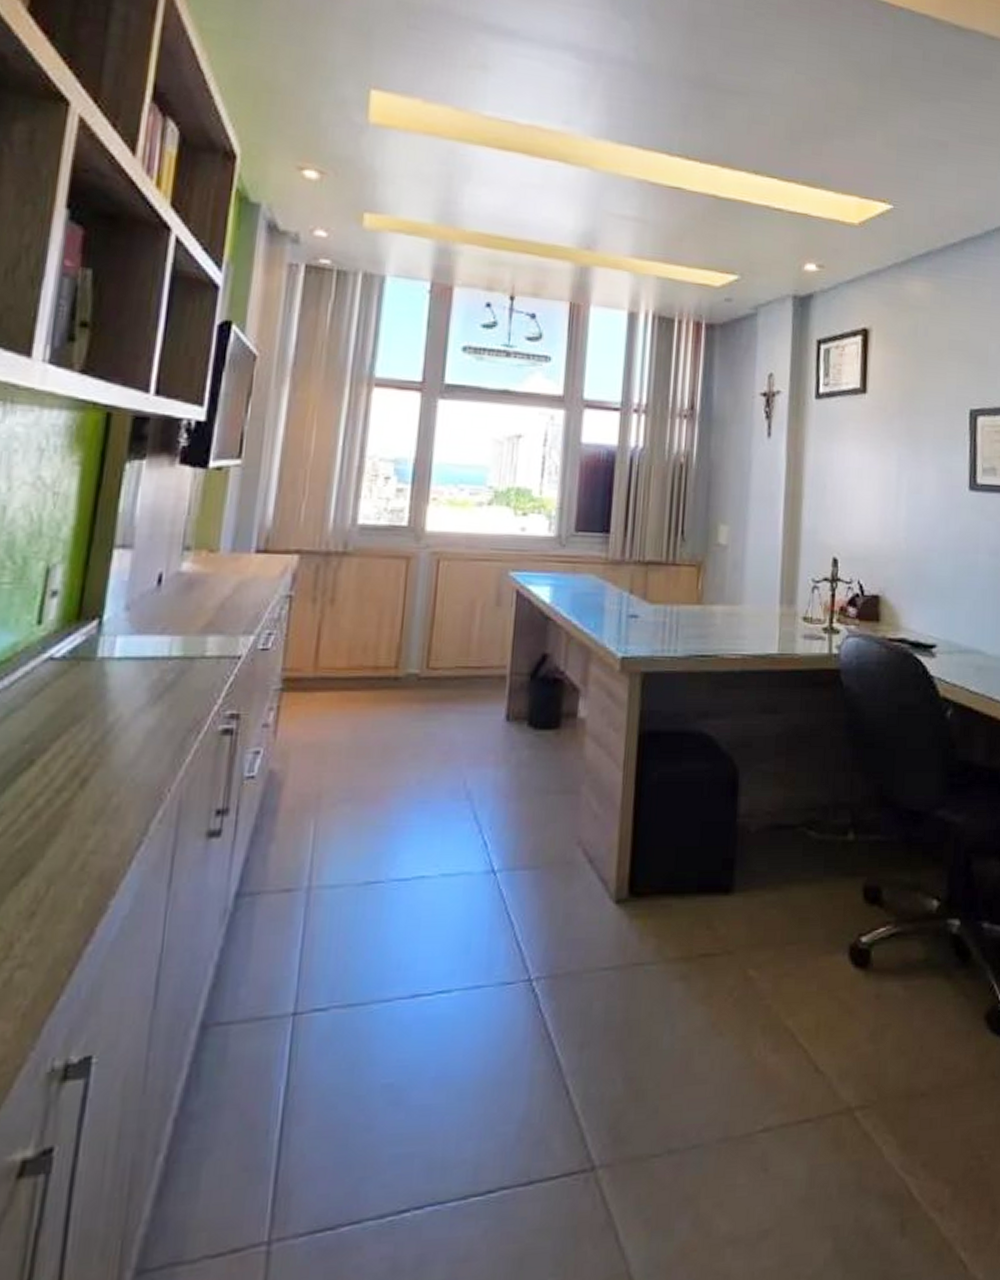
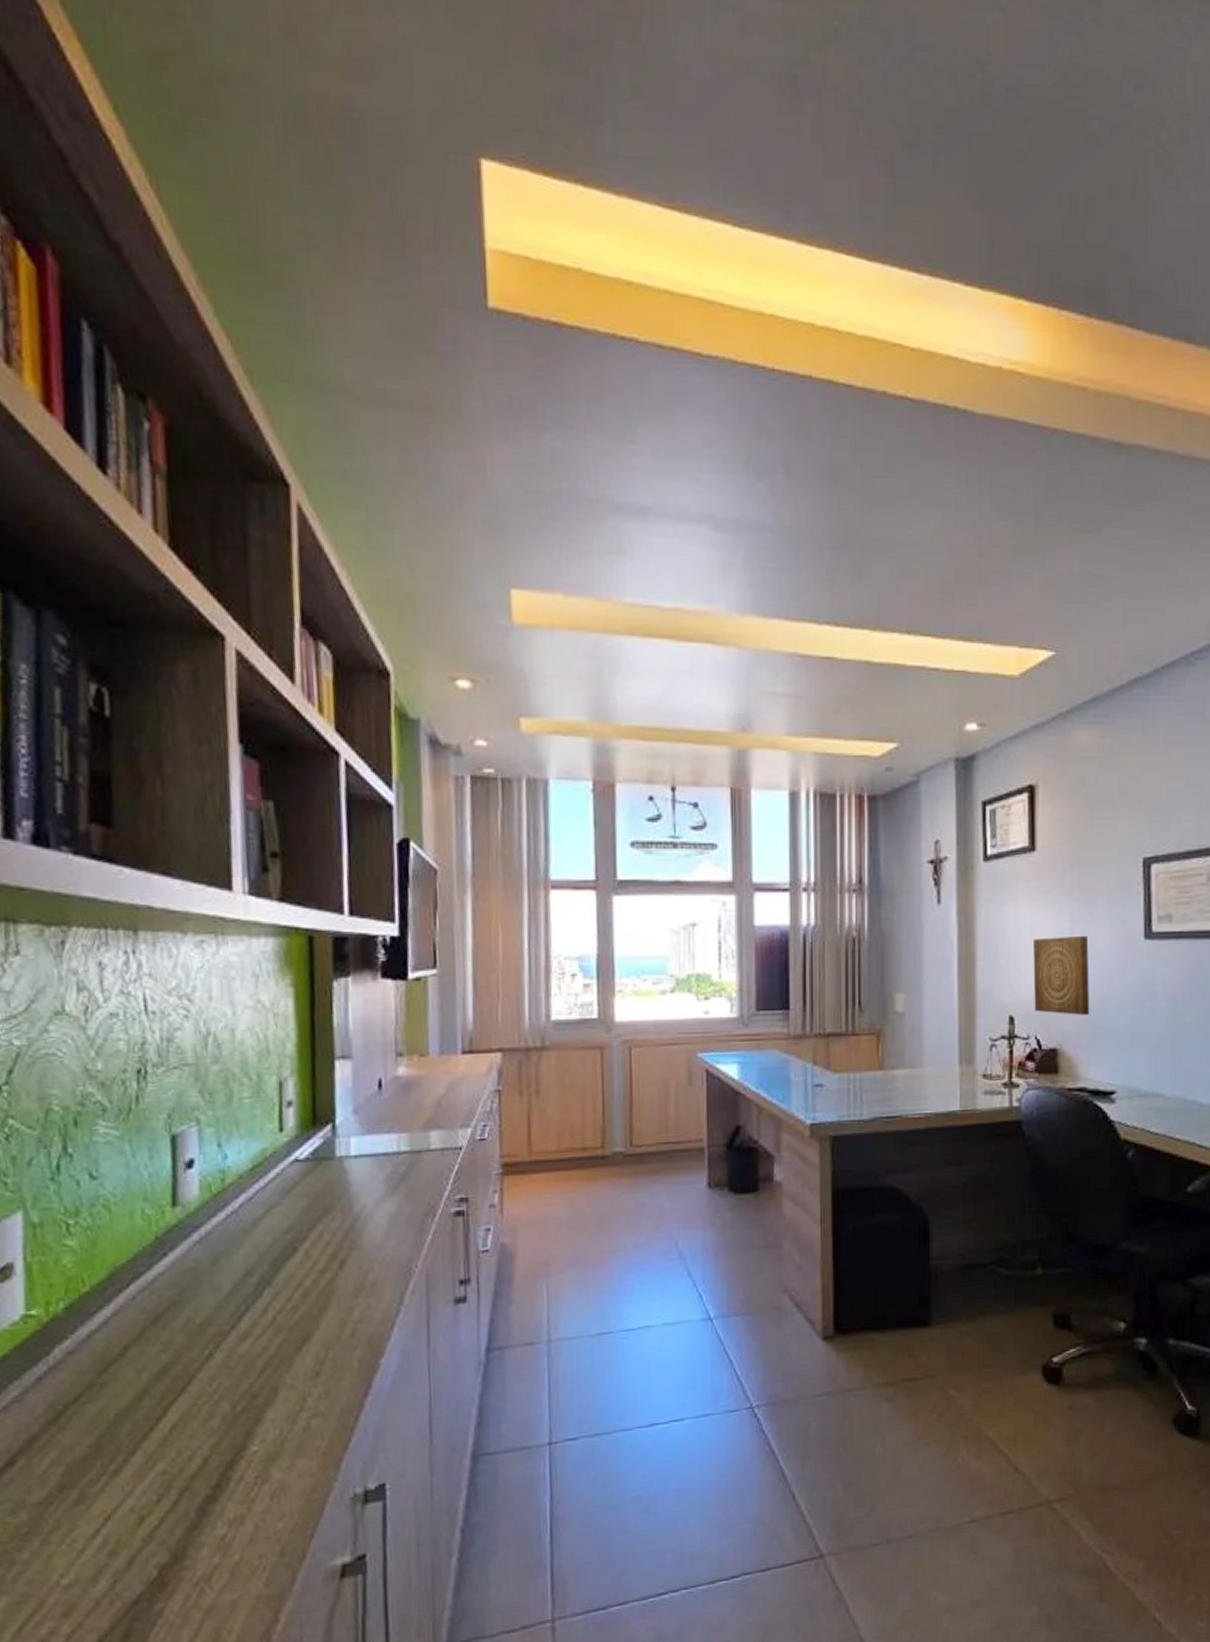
wall art: none [858,480,915,563] -> present [1033,935,1090,1015]

